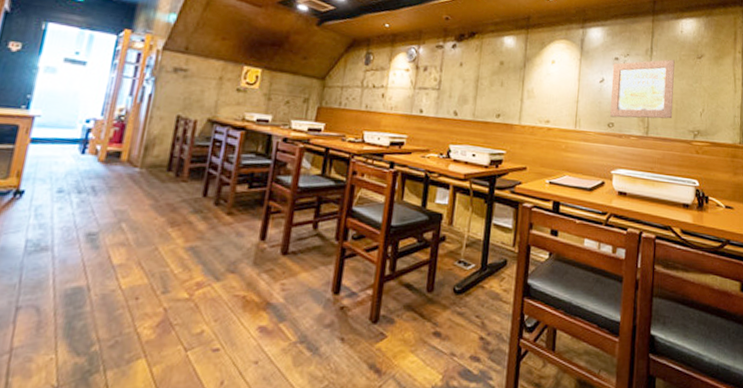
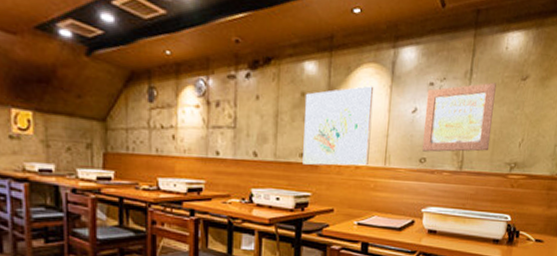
wall art: none [499,58,565,128] -> present [302,85,374,166]

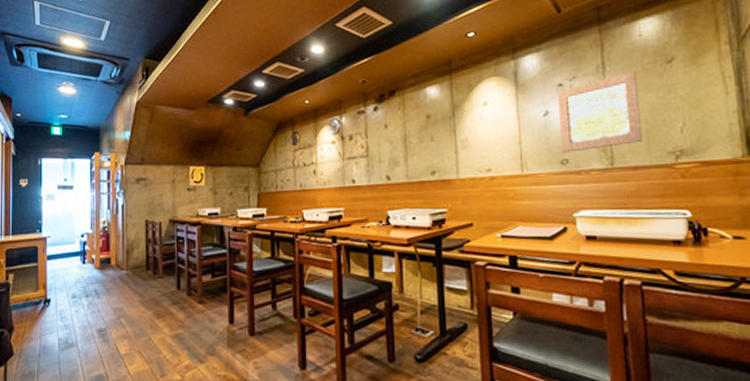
wall art: present [302,85,374,166] -> none [431,98,504,181]

